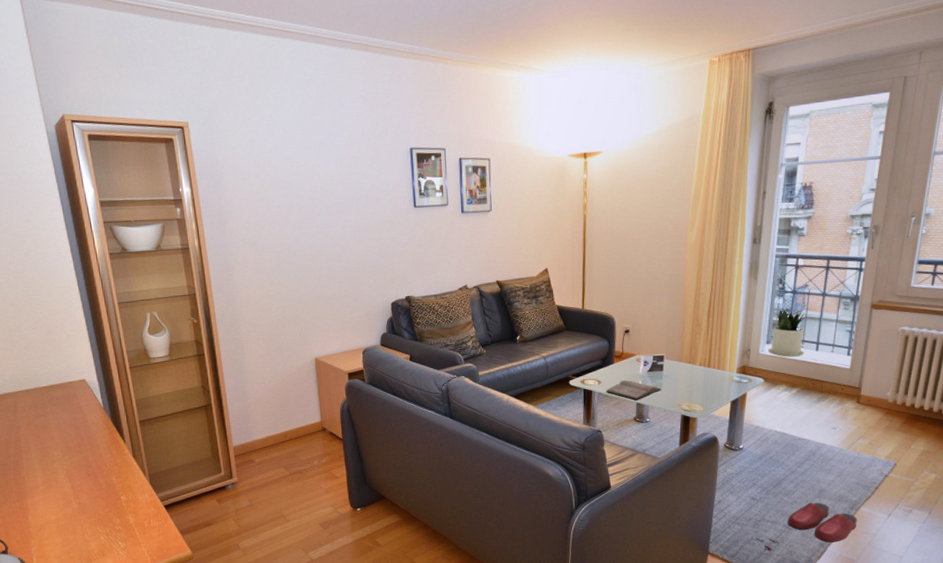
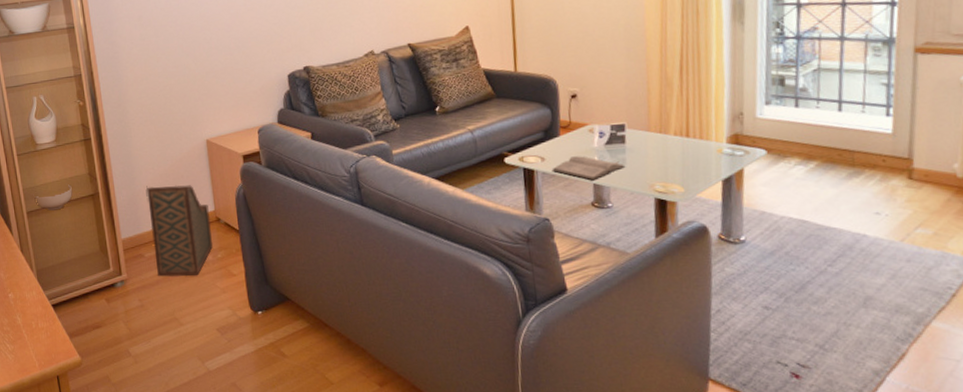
bowl: none [147,396,186,420] -> present [34,184,73,211]
magazine rack: none [258,398,318,480] -> present [146,185,213,277]
planter: present [768,308,805,357] -> none [768,58,822,121]
slippers: present [788,502,857,543] -> none [821,314,929,370]

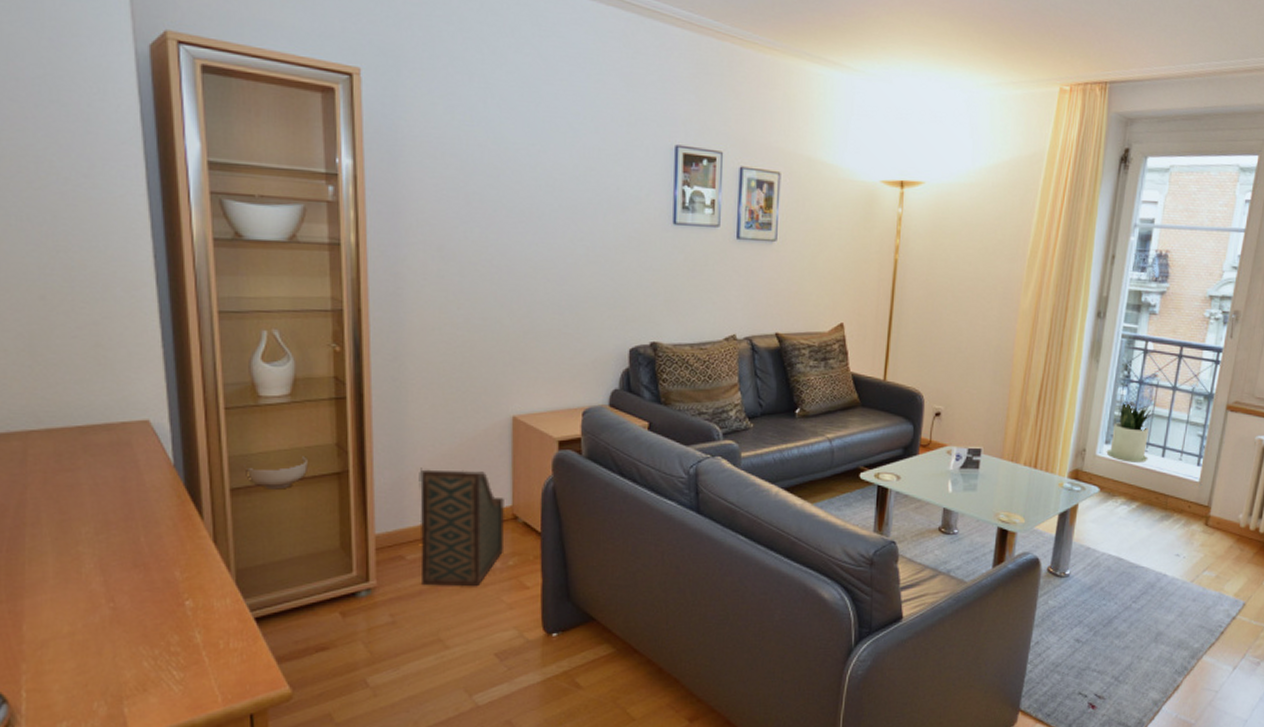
diary: present [552,156,626,181] -> none [905,478,976,505]
planter: none [768,58,822,121] -> present [1106,400,1152,463]

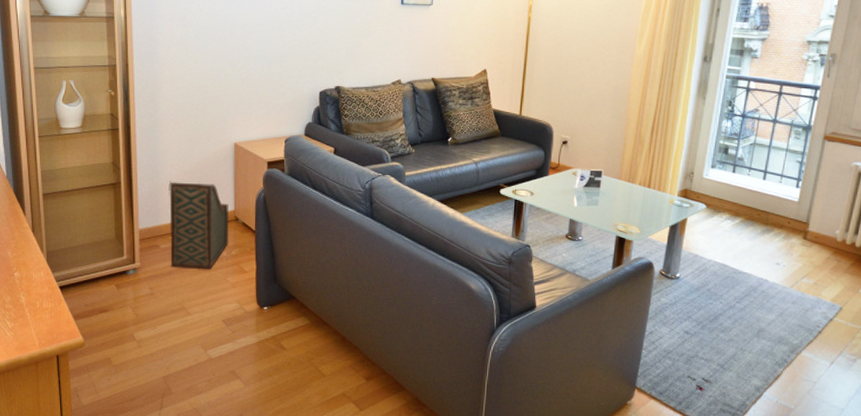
bowl: present [246,456,308,490] -> none [53,171,93,195]
planter: present [1106,400,1152,463] -> none [712,131,754,184]

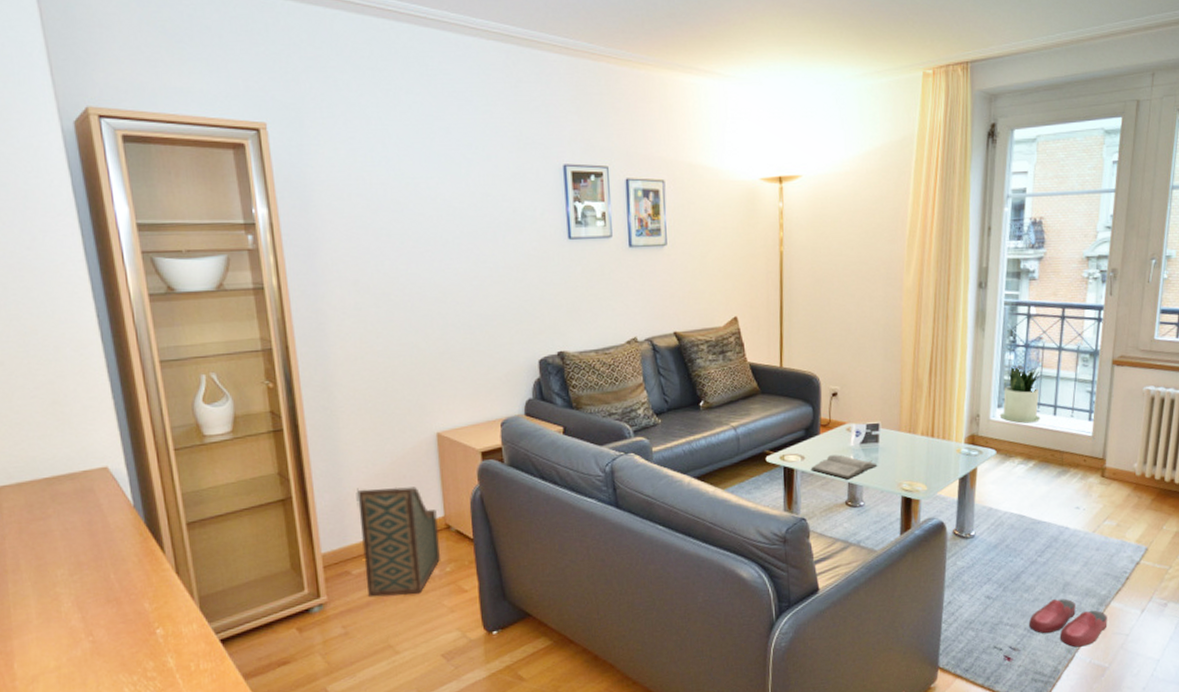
diary: none [538,194,598,216] -> present [810,455,878,480]
planter: none [712,131,754,184] -> present [999,364,1041,424]
slippers: none [723,342,797,387] -> present [1029,598,1108,648]

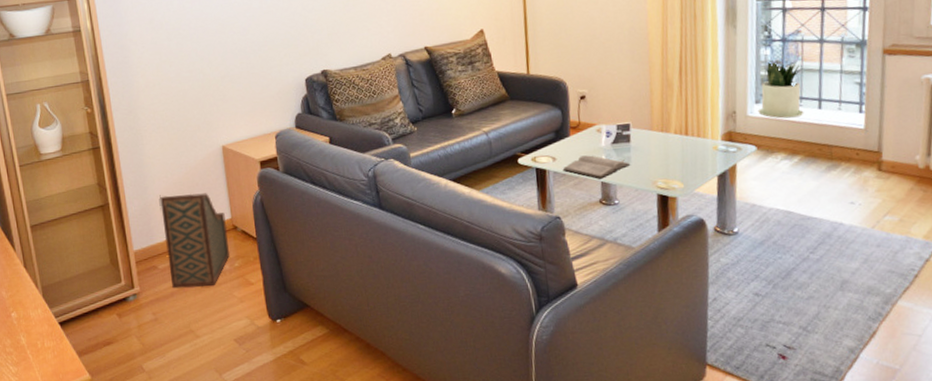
slippers: present [1029,598,1108,648] -> none [804,296,896,348]

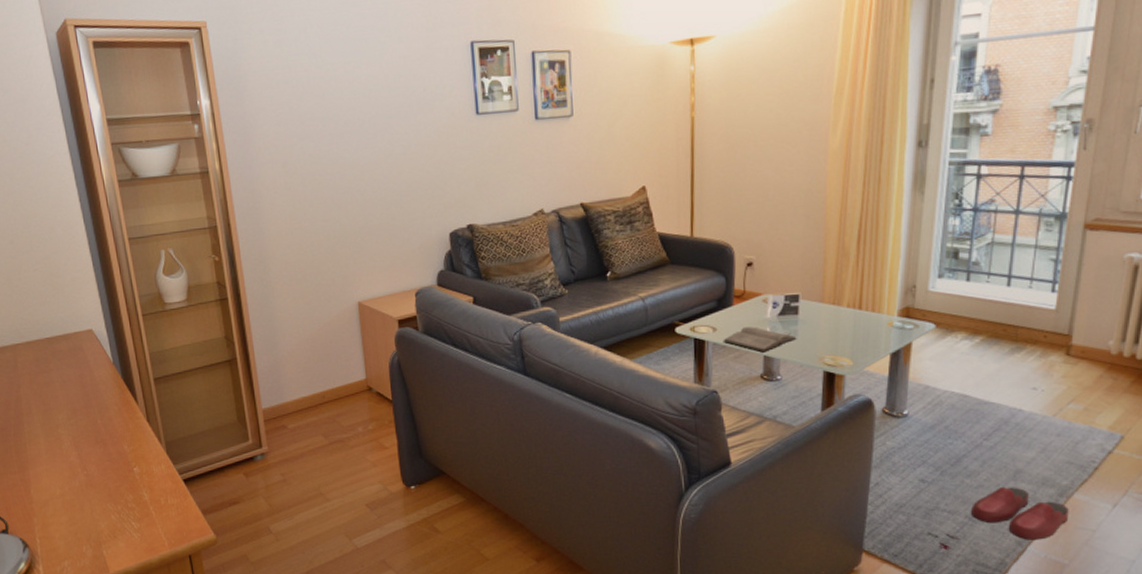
magazine rack: present [160,193,230,288] -> none [291,351,363,450]
planter: present [757,59,804,119] -> none [940,230,992,296]
slippers: none [804,296,896,348] -> present [971,487,1069,540]

